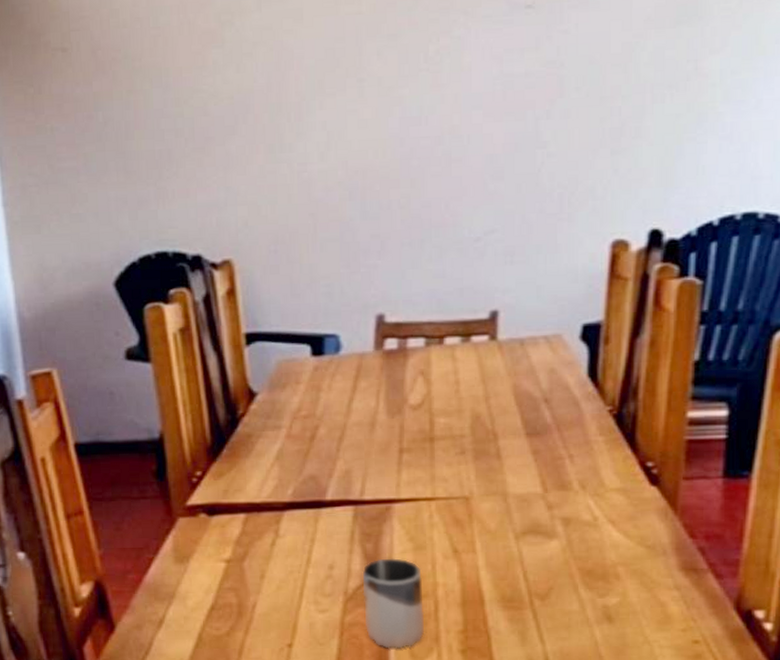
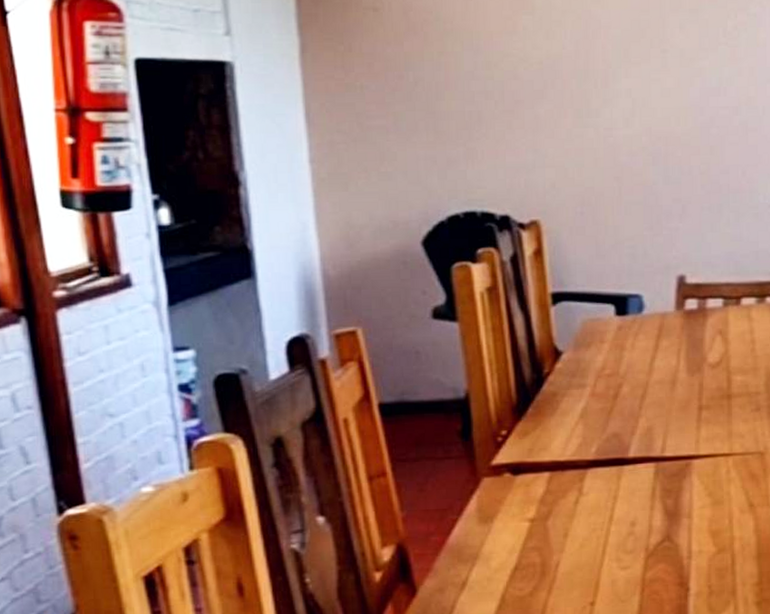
cup: present [362,558,425,649] -> none [663,513,722,603]

